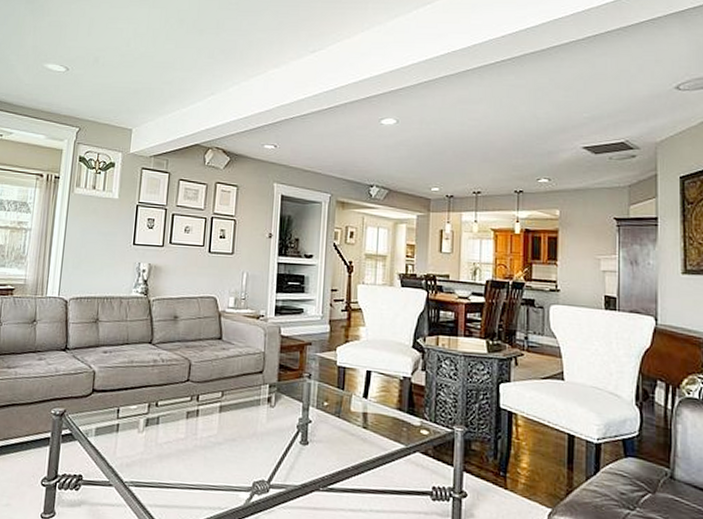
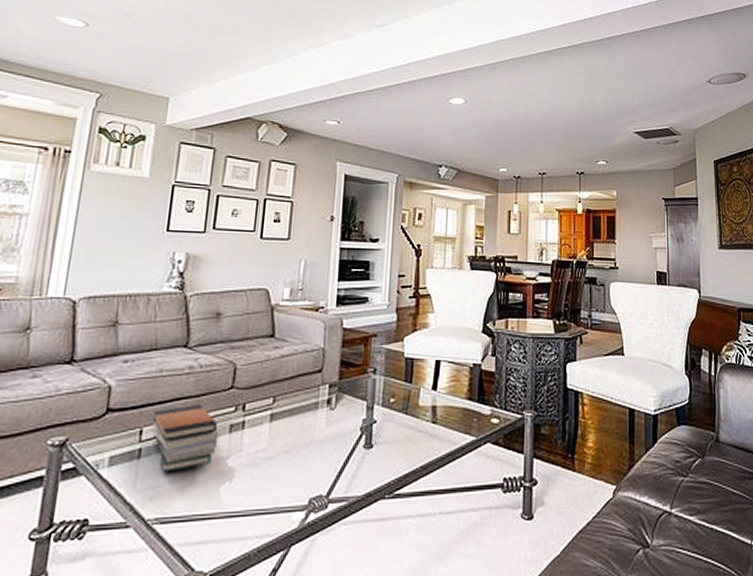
book stack: none [126,392,179,446] -> present [151,404,220,472]

